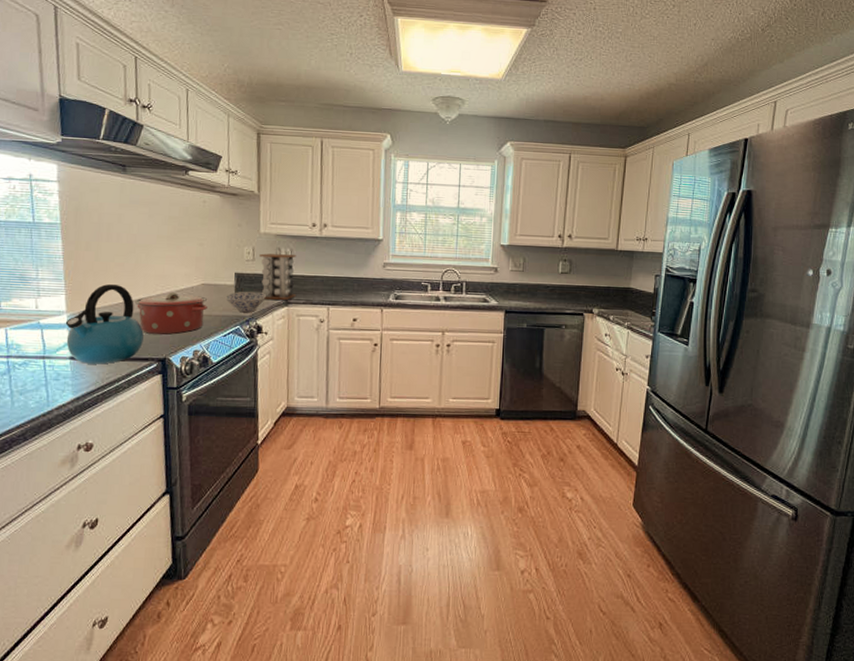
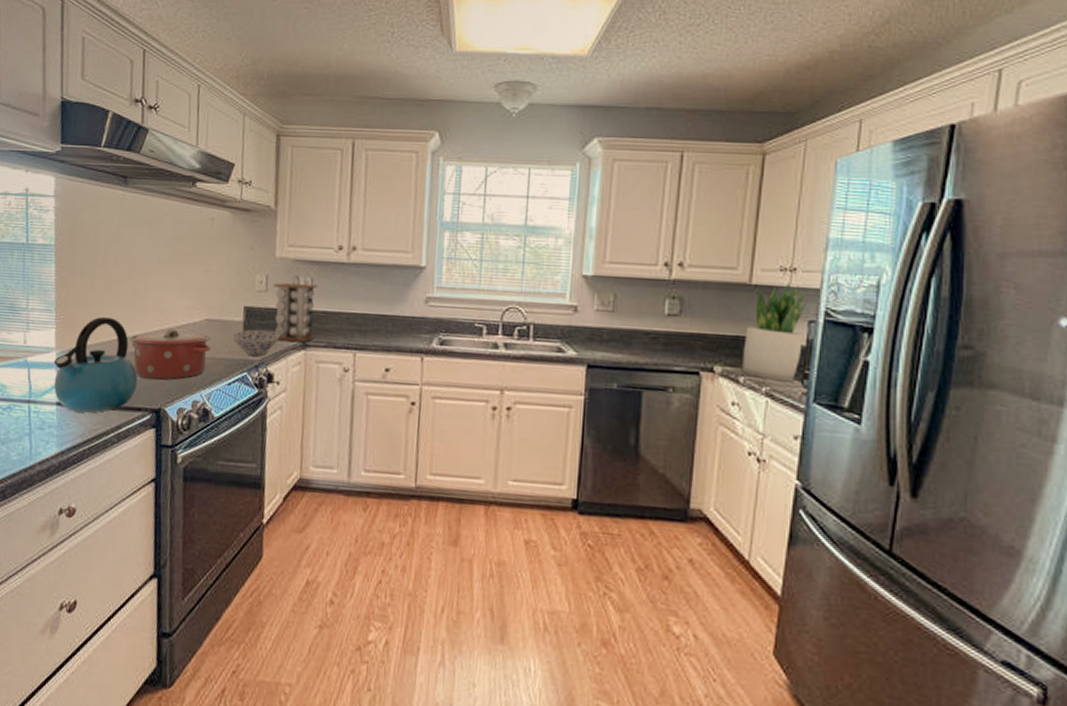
planter: none [612,249,655,318] -> present [742,283,808,382]

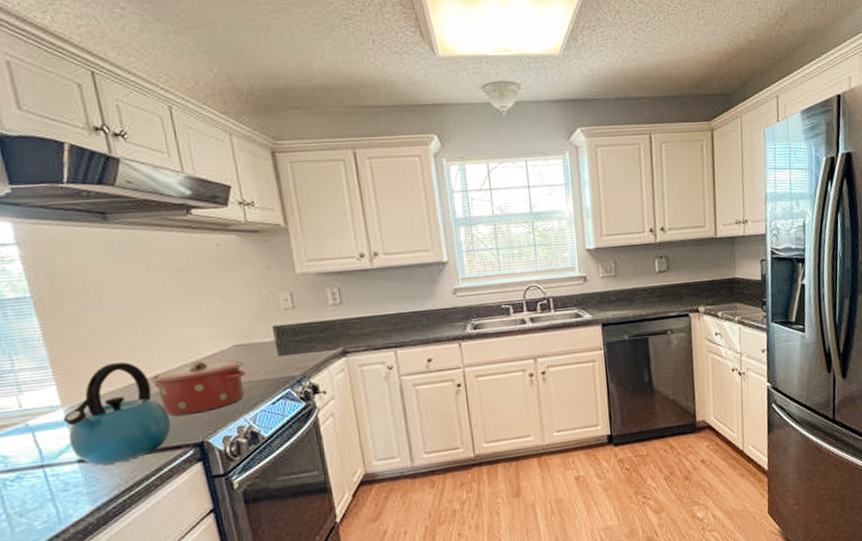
bowl: present [232,329,281,357] -> none [266,344,318,373]
spice rack: present [274,275,318,343] -> none [300,287,355,353]
planter: present [742,283,808,382] -> none [717,233,759,311]

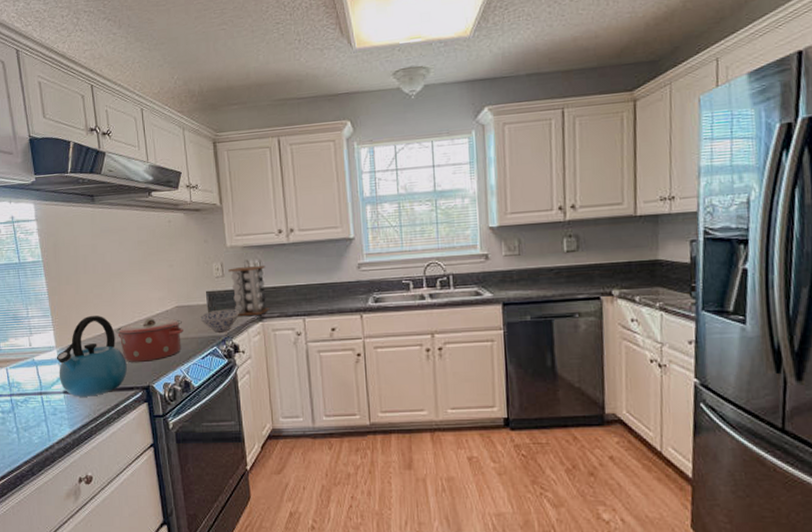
bowl: none [266,344,318,373] -> present [200,308,240,333]
spice rack: none [300,287,355,353] -> present [228,259,270,317]

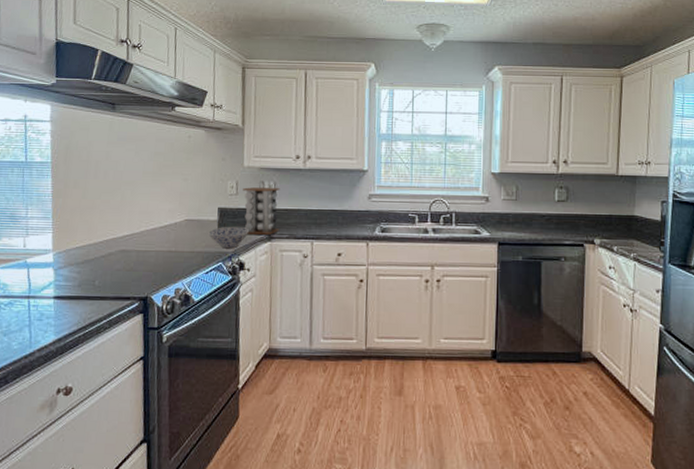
kettle: present [56,316,127,397] -> none [51,222,127,304]
casserole: present [115,318,183,363] -> none [118,229,191,273]

